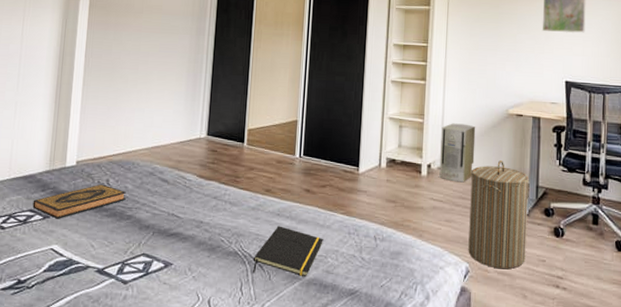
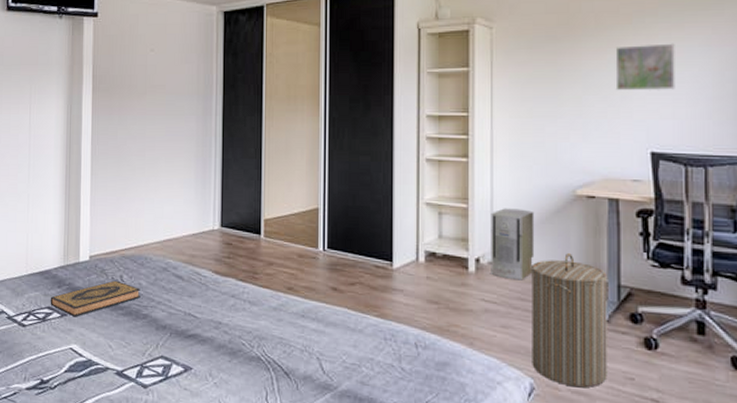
notepad: present [253,226,323,276] -> none [278,328,356,387]

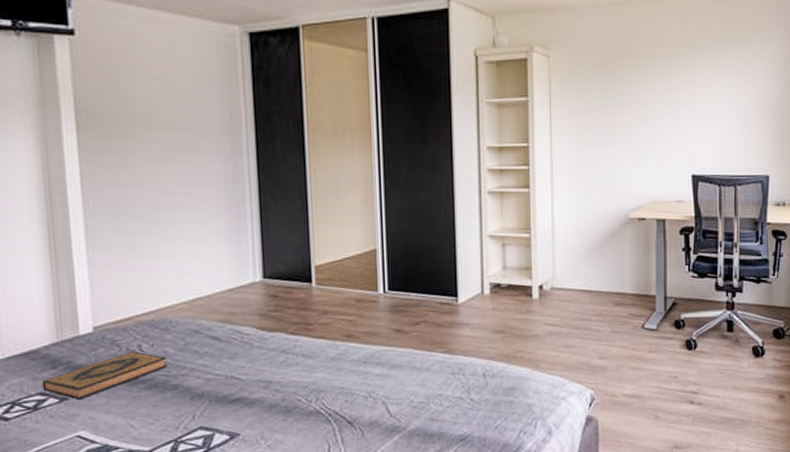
air purifier: present [491,208,535,281] -> none [552,234,593,302]
laundry hamper: present [532,253,607,388] -> none [590,272,656,392]
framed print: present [615,43,675,91] -> none [662,73,712,119]

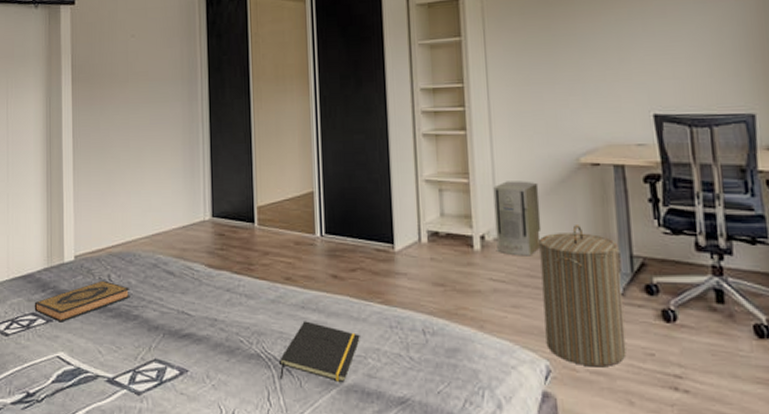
notepad: none [341,375,423,432] -> present [280,321,360,382]
air purifier: none [552,234,593,302] -> present [493,181,542,256]
laundry hamper: none [590,272,656,392] -> present [539,225,626,367]

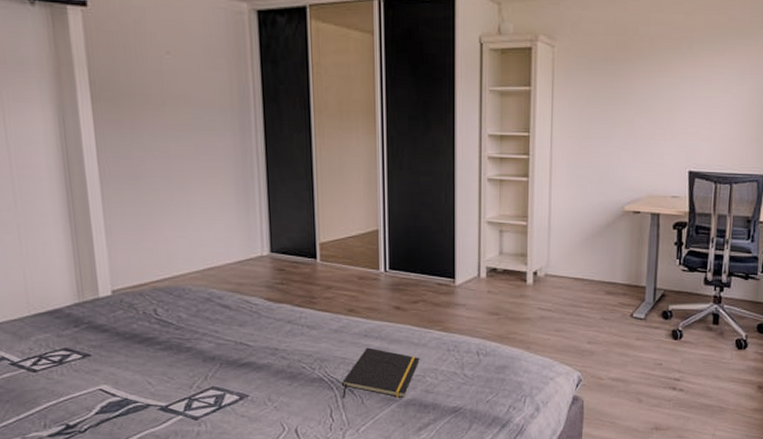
hardback book: present [34,280,130,323] -> none [66,315,181,357]
air purifier: present [493,181,542,256] -> none [547,224,587,289]
laundry hamper: present [539,225,626,367] -> none [580,263,646,376]

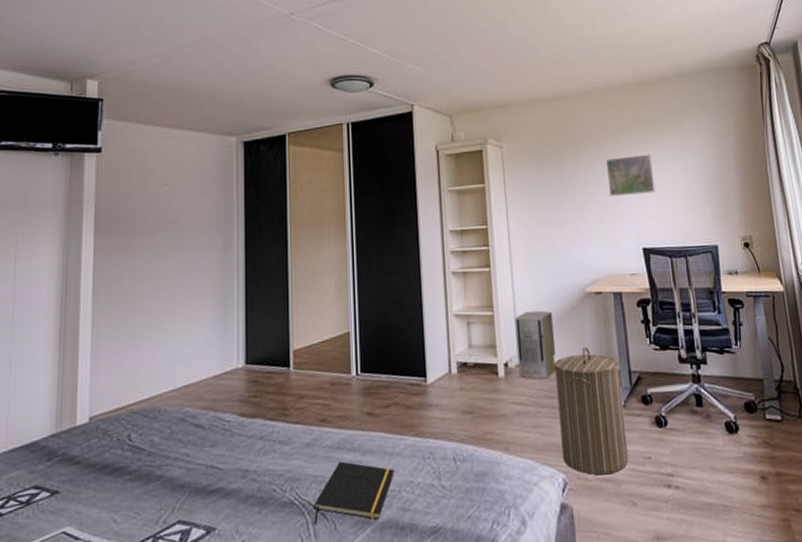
air purifier: none [547,224,587,289] -> present [514,310,556,380]
laundry hamper: none [580,263,646,376] -> present [554,347,629,475]
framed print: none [663,70,716,115] -> present [605,154,656,197]

